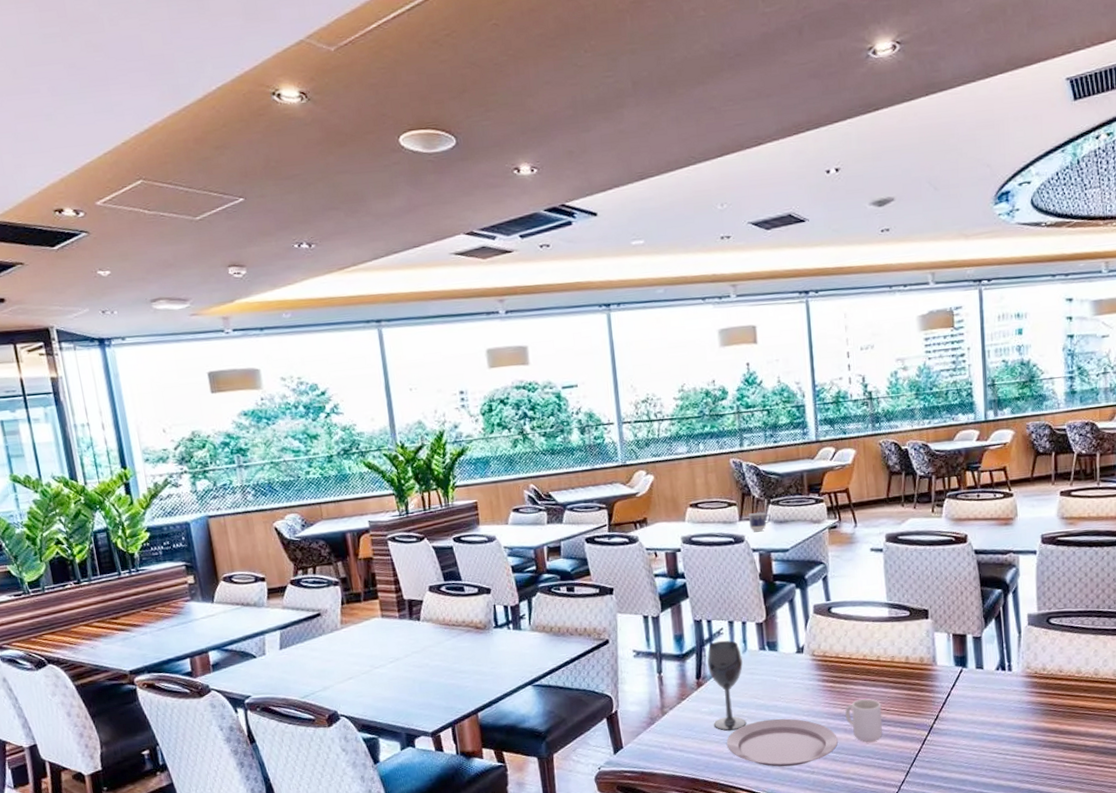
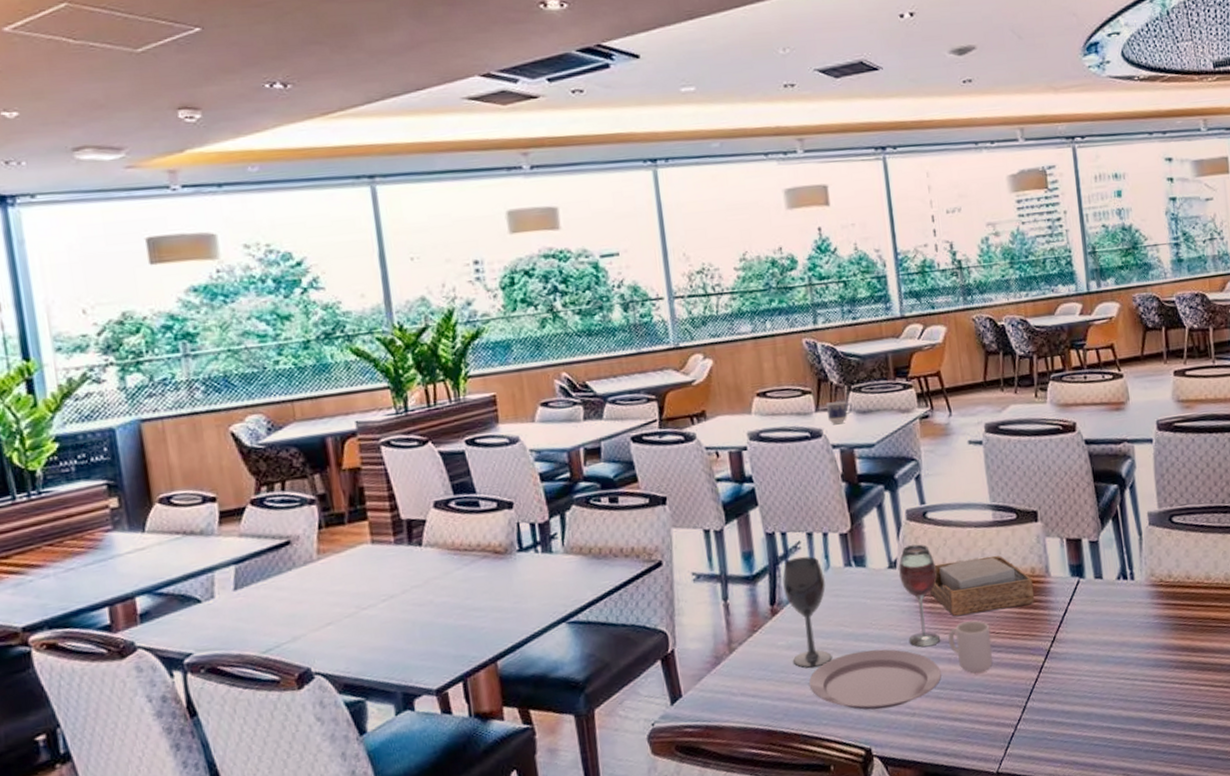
wineglass: none [805,634,838,719] -> present [899,544,940,647]
napkin holder: none [830,645,922,695] -> present [929,555,1035,616]

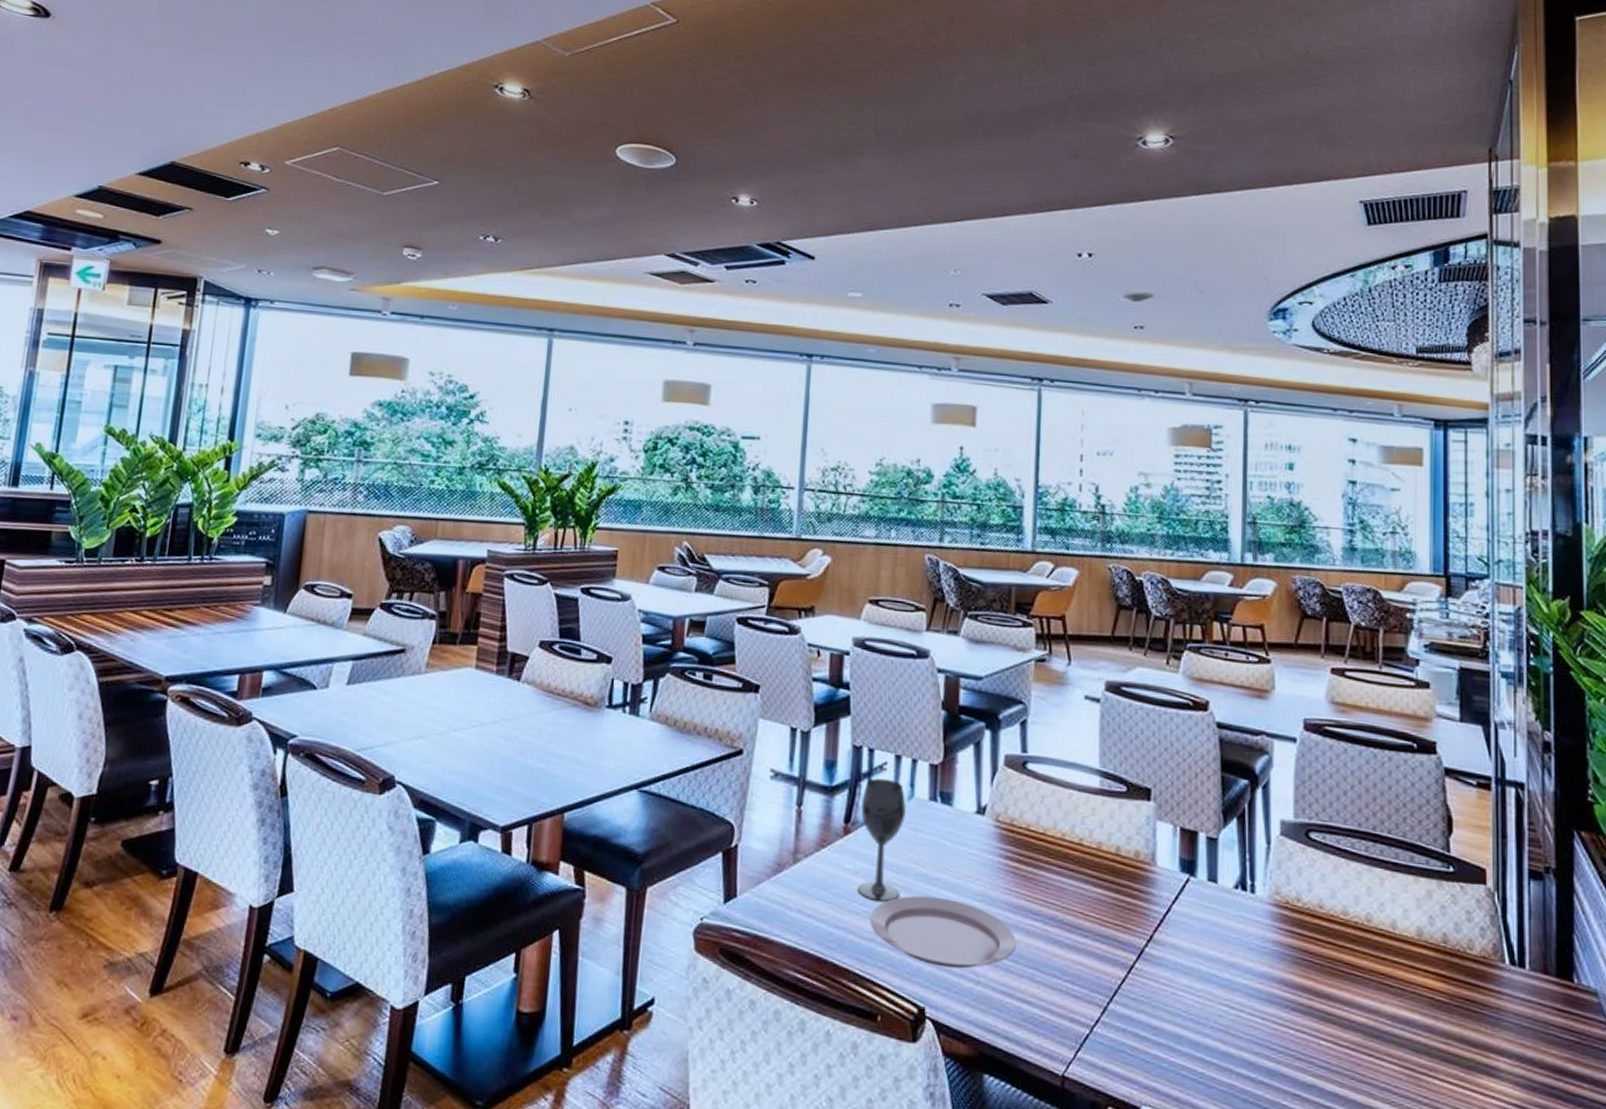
cup: present [827,401,853,425] -> none [937,624,966,649]
wineglass: present [899,544,940,647] -> none [985,794,1028,911]
napkin holder: present [929,555,1035,616] -> none [1016,821,1136,893]
cup: present [948,620,993,673] -> none [1030,893,1079,955]

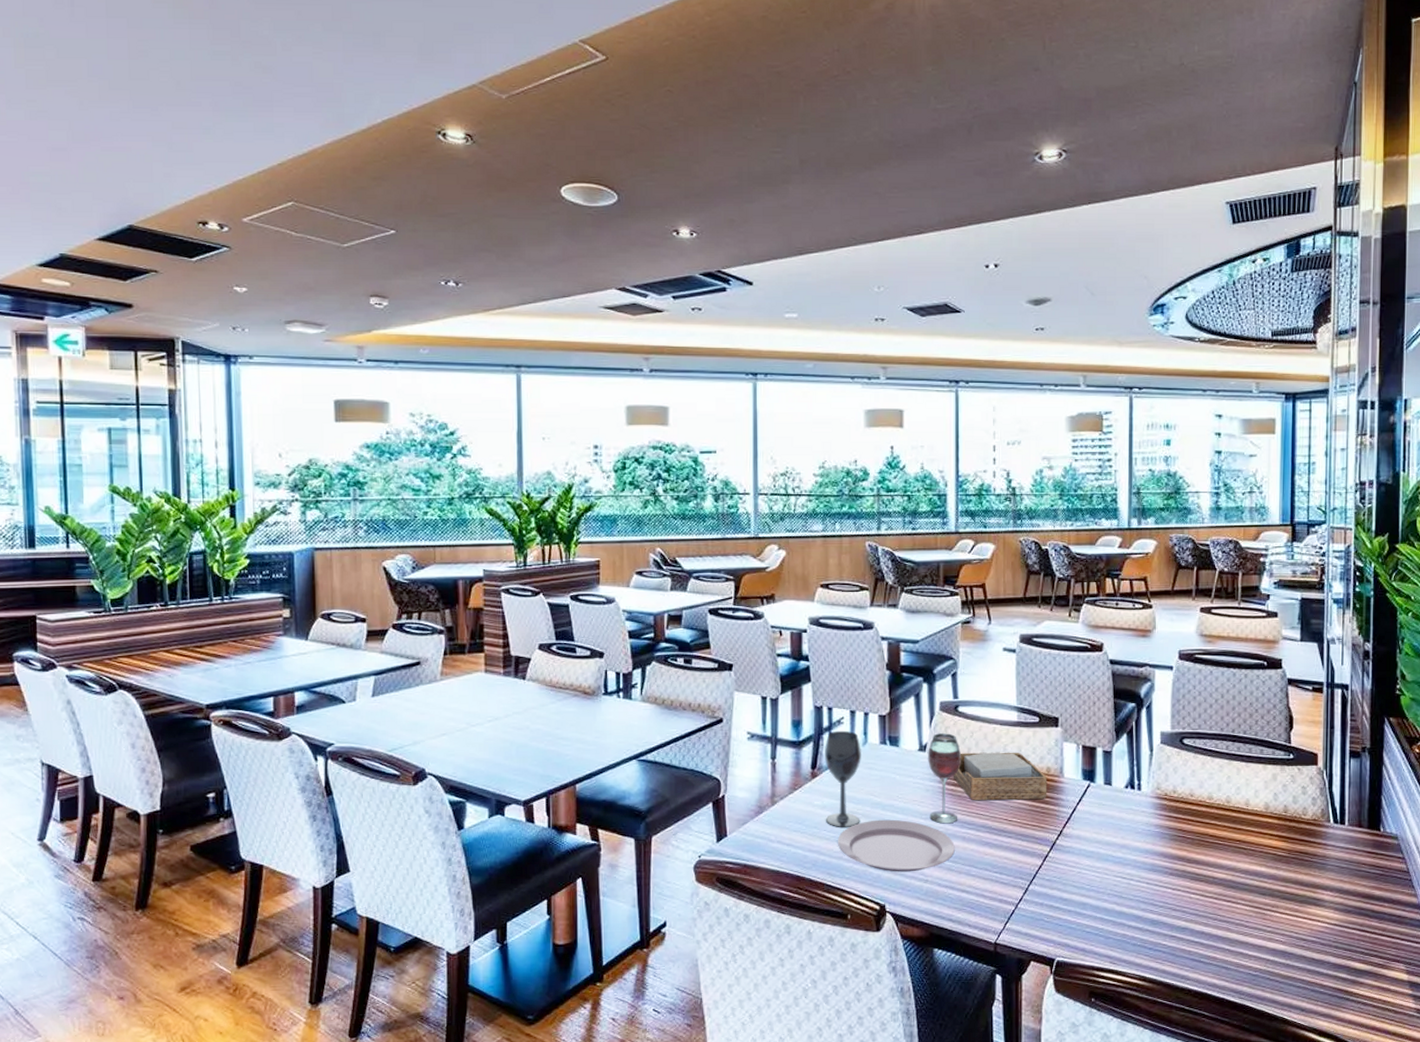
wineglass: none [985,794,1028,911] -> present [928,733,961,824]
napkin holder: none [1016,821,1136,893] -> present [952,752,1048,801]

